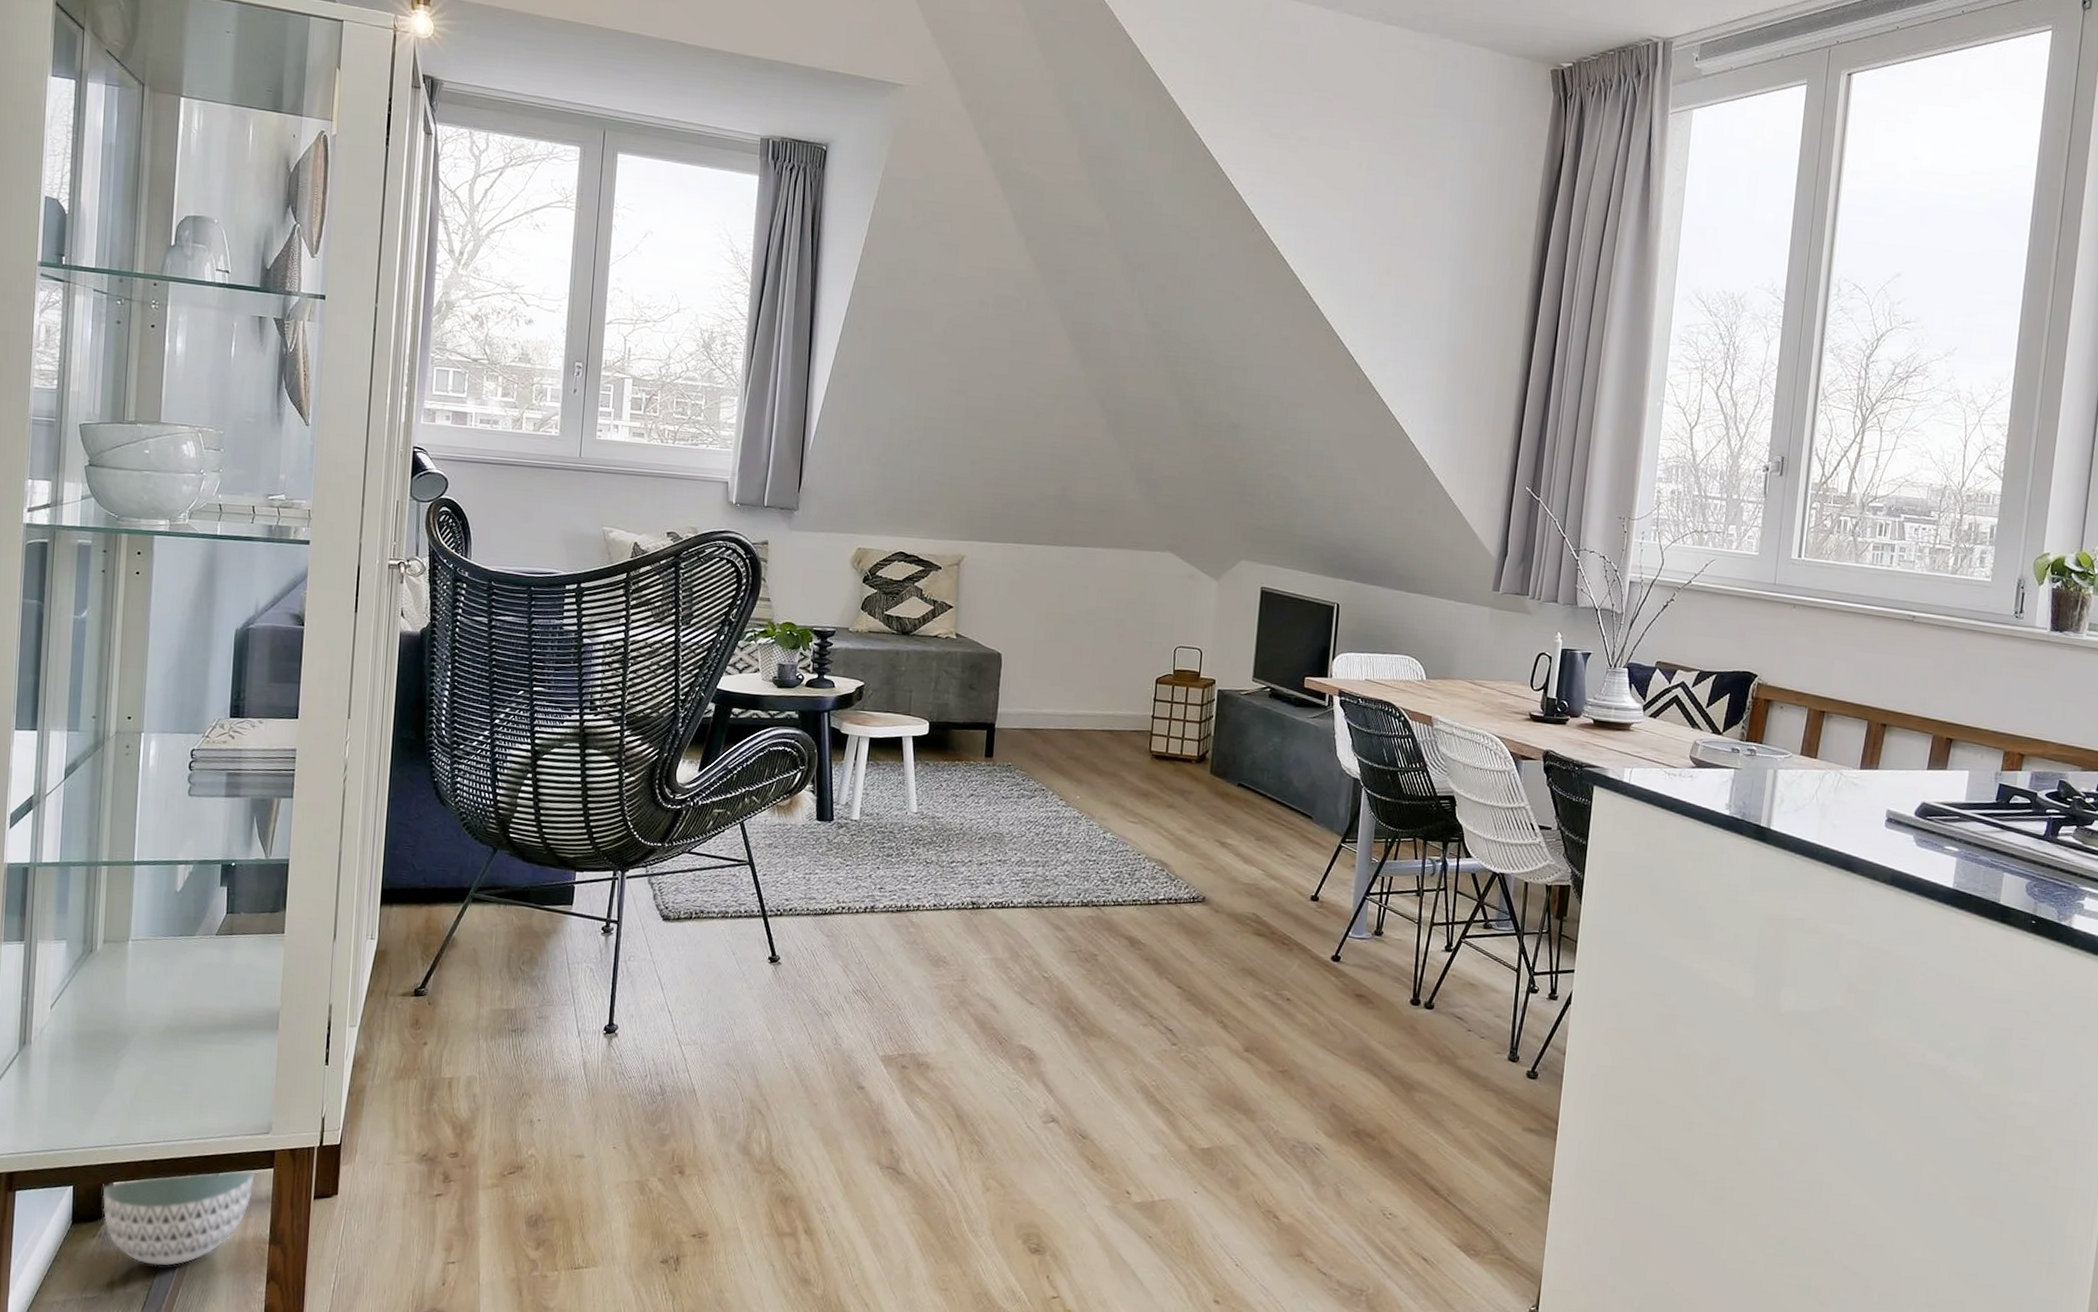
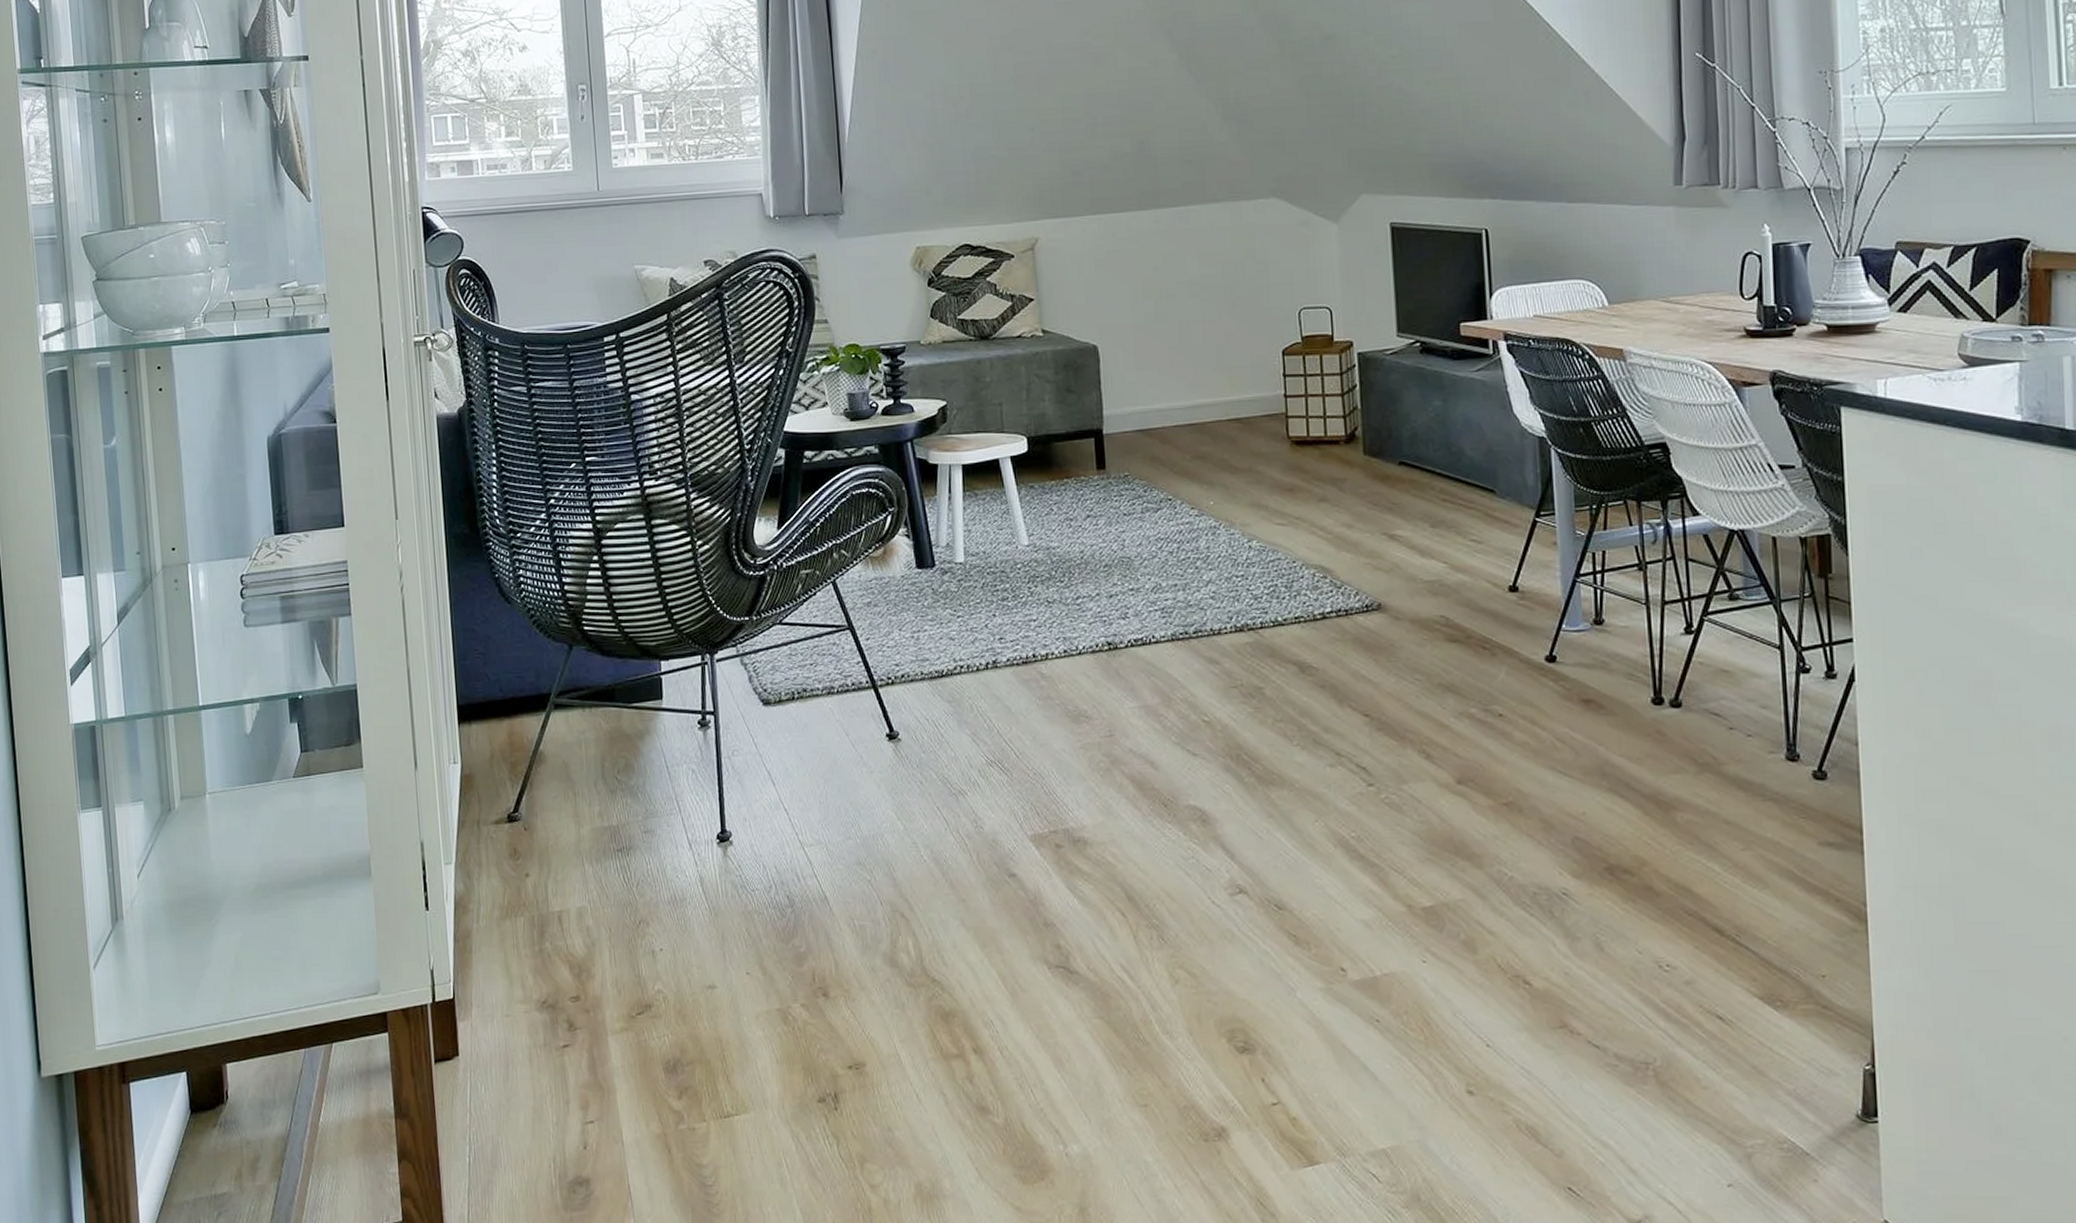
planter: present [102,1171,255,1267] -> none [216,1037,370,1153]

